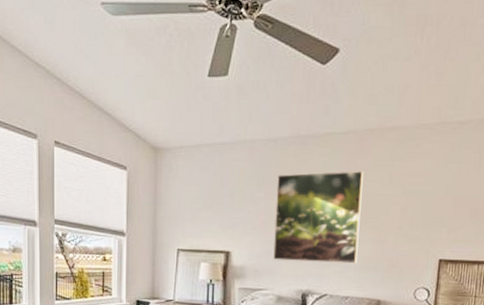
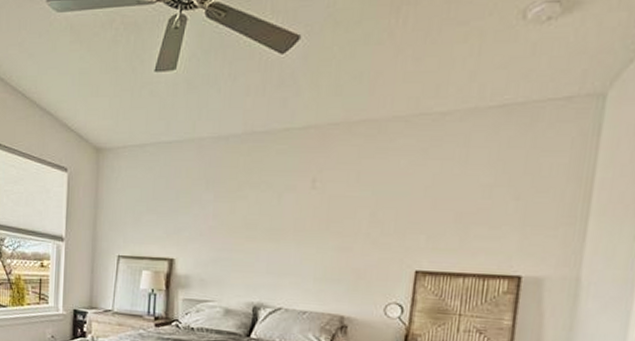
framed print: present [273,171,363,264] -> none [221,170,326,274]

